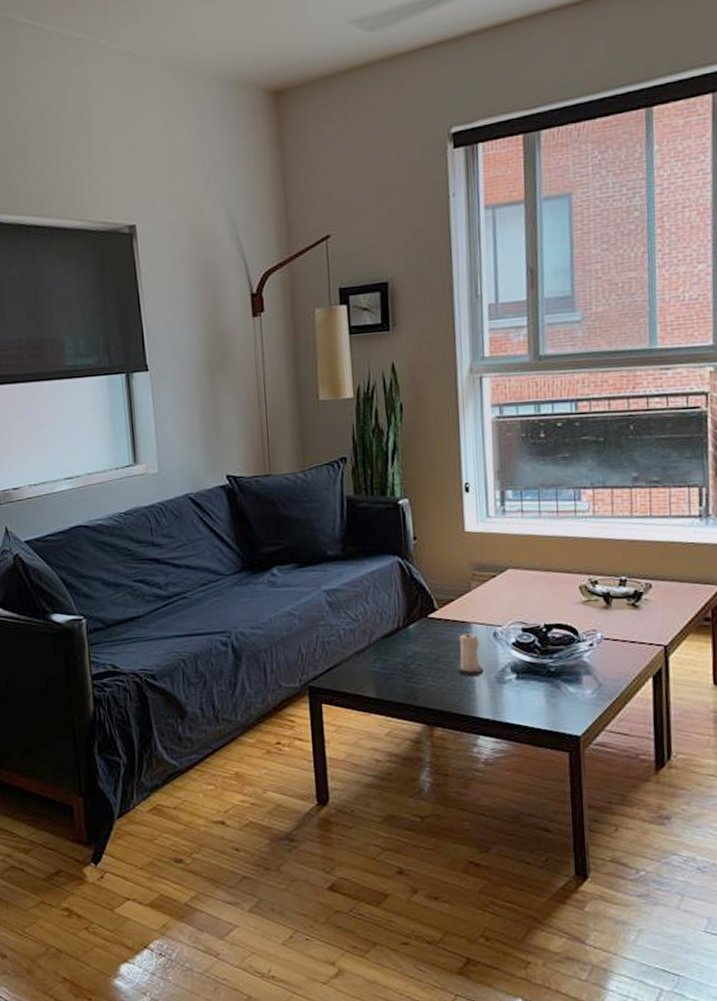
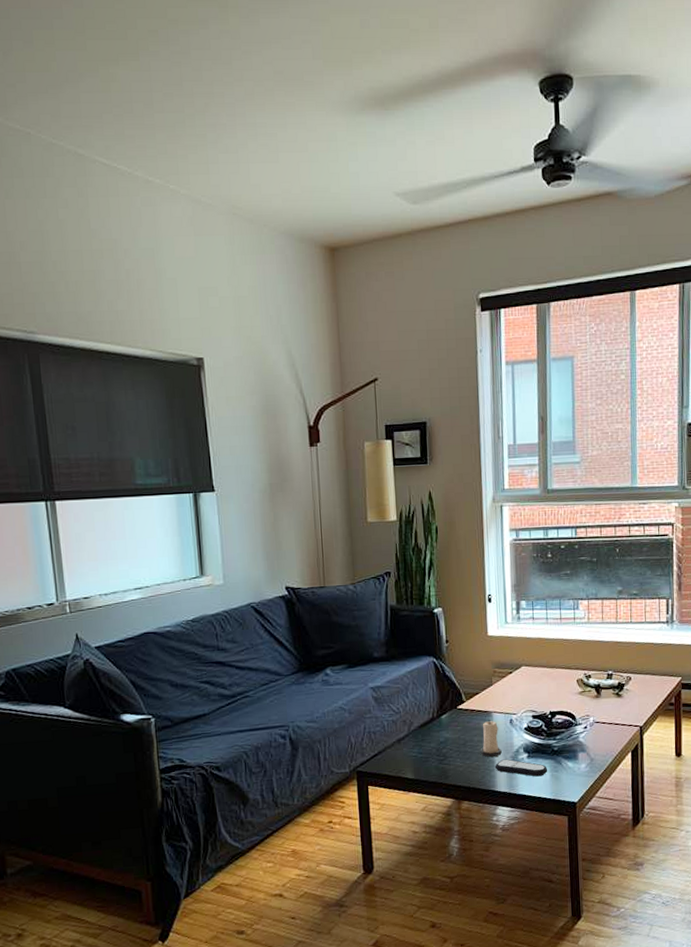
remote control: none [474,679,543,703] -> present [494,759,548,777]

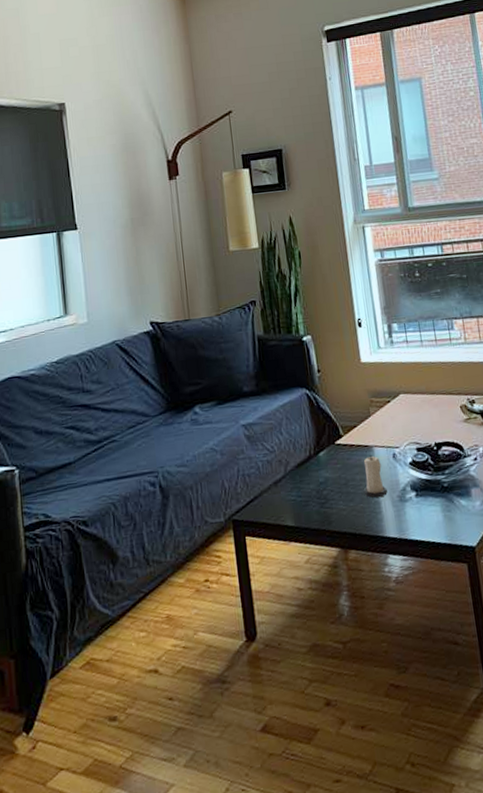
remote control: present [494,759,548,777] -> none [381,498,440,519]

